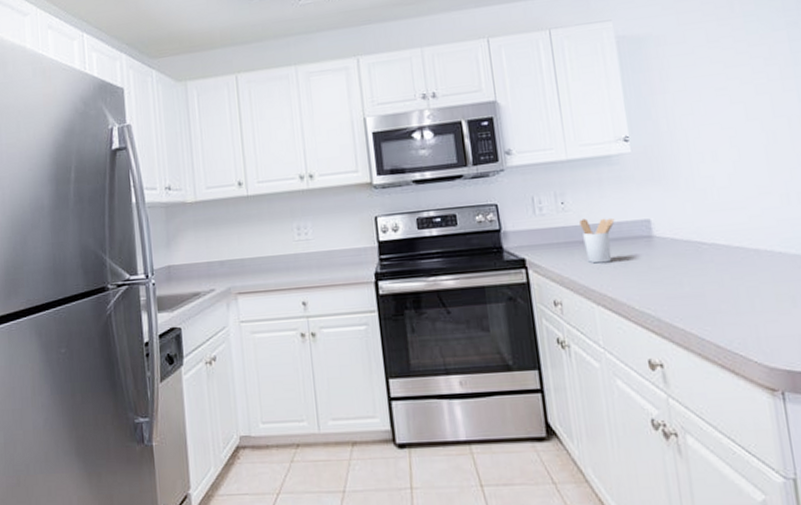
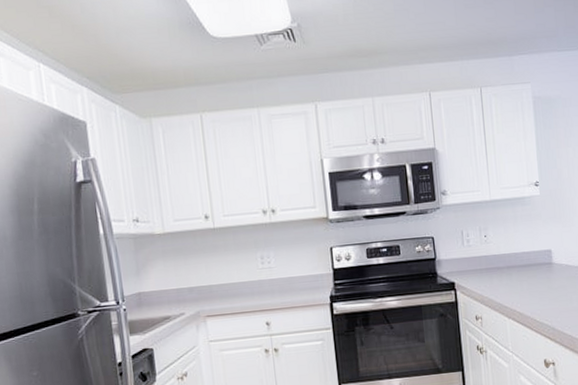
utensil holder: present [579,218,615,264] -> none [498,248,525,286]

